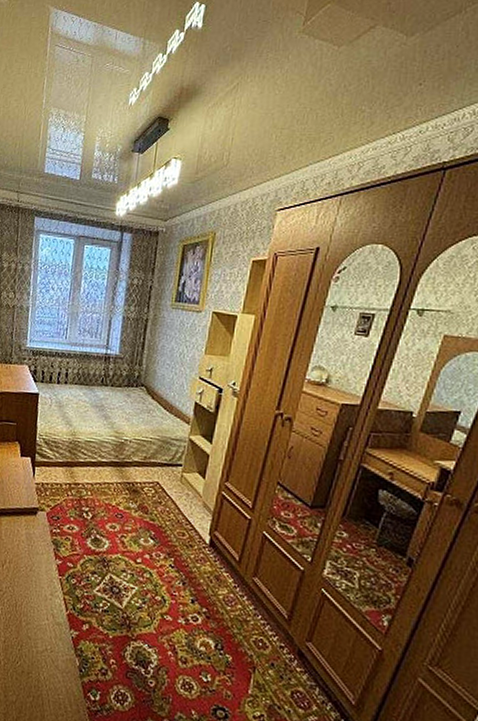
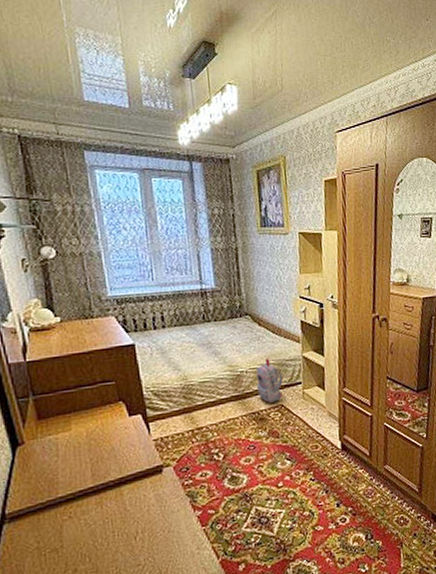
backpack: none [136,432,165,478] -> present [256,357,284,403]

